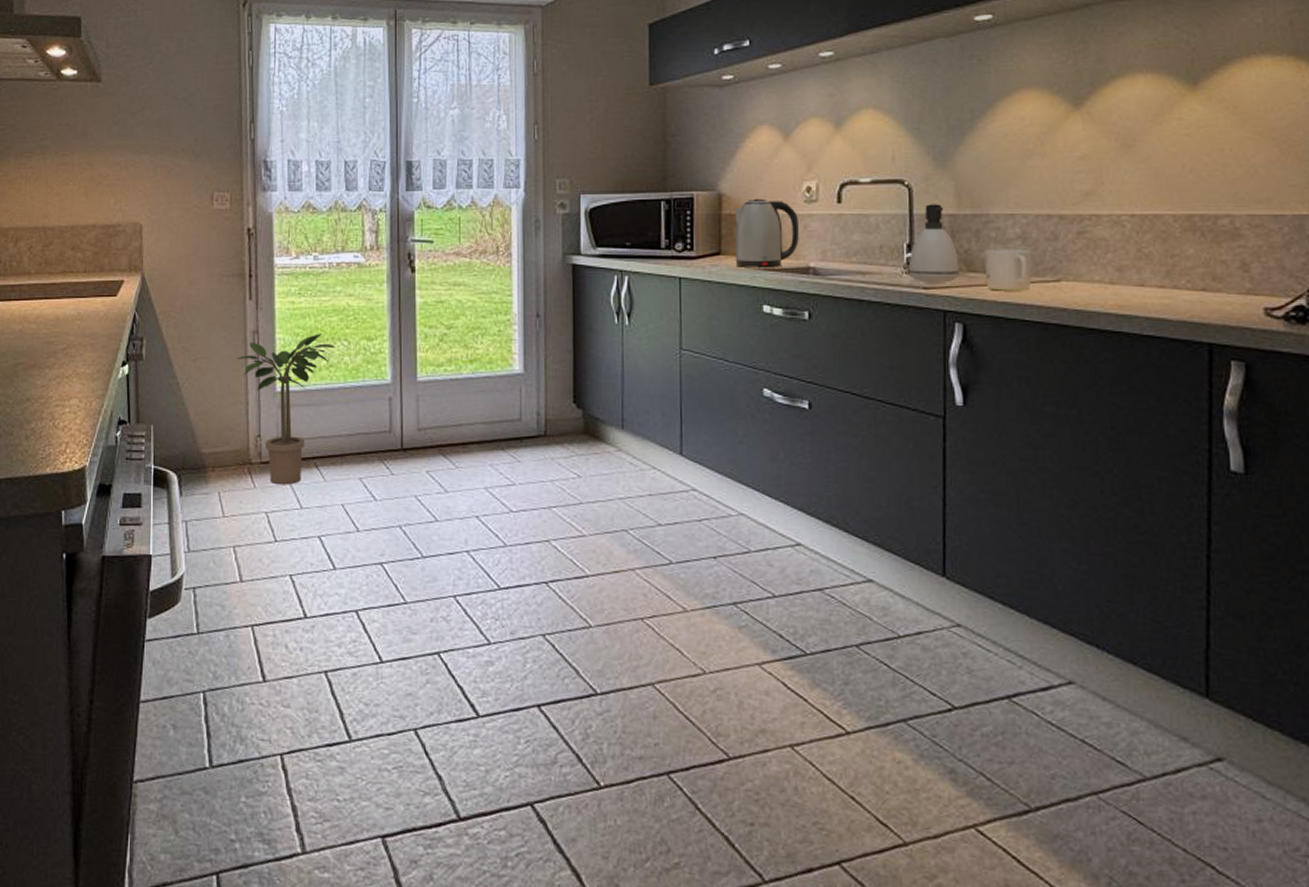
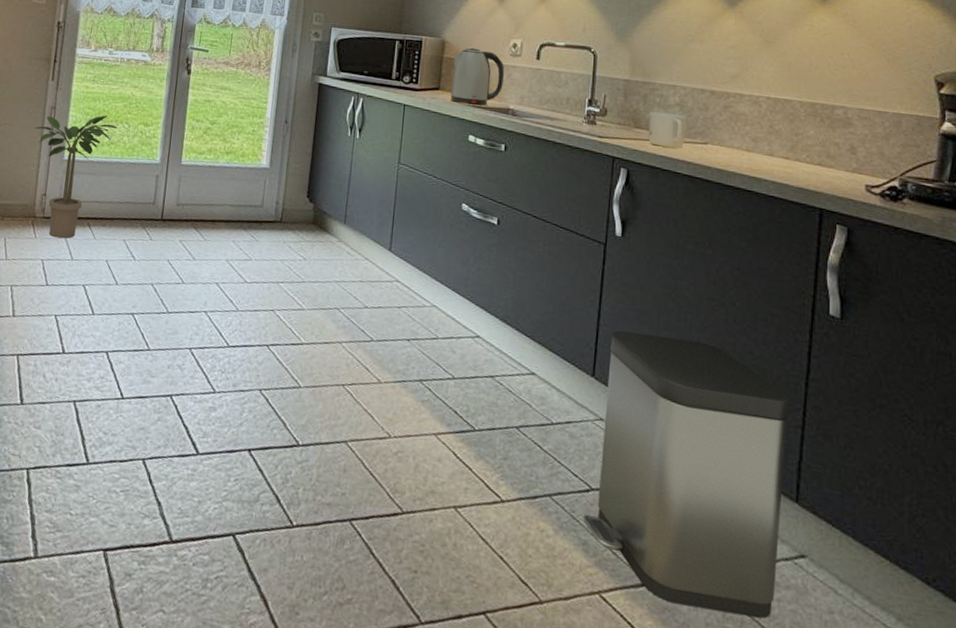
soap dispenser: present [908,204,960,285] -> none [587,69,629,136]
pedal bin: none [947,518,1190,836] -> present [583,330,790,618]

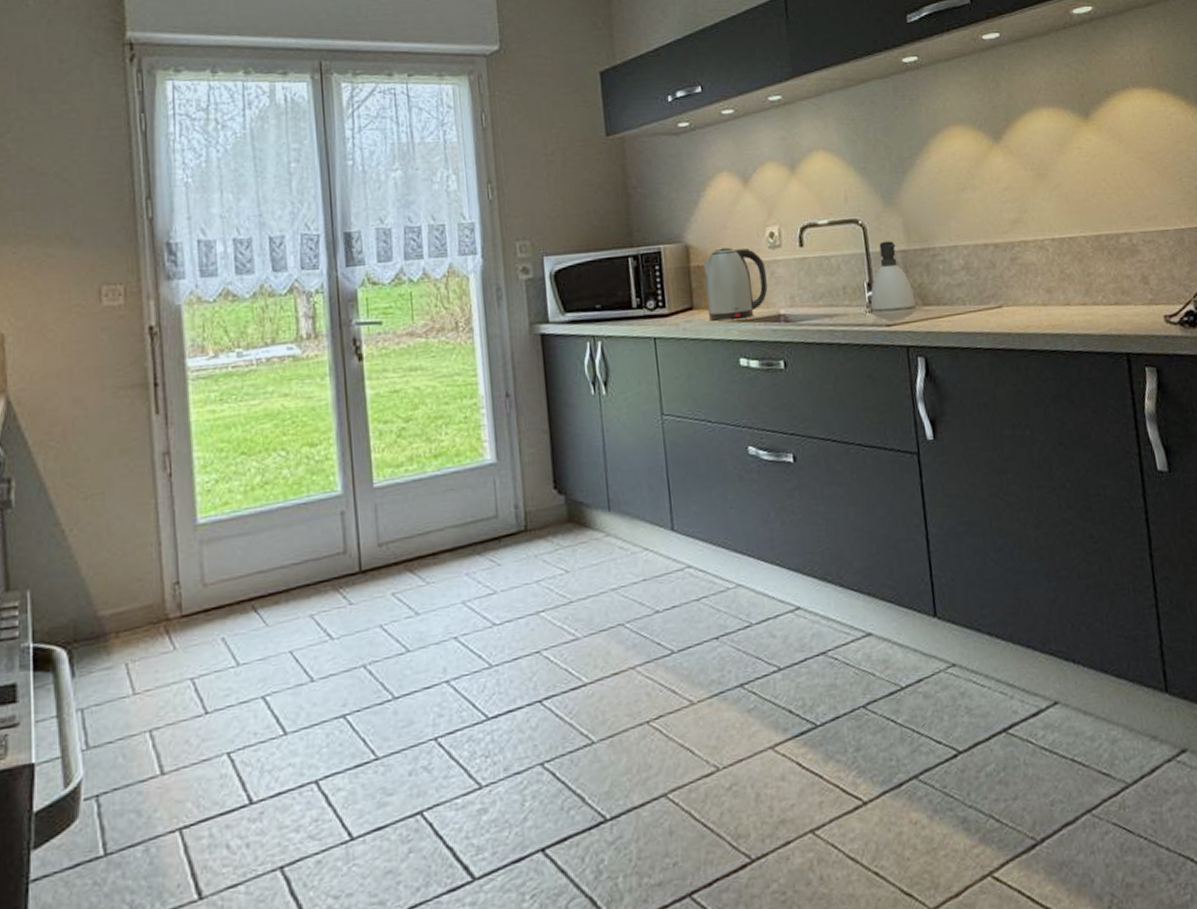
potted plant: present [34,115,118,239] -> none [141,445,272,641]
pedal bin: present [583,330,790,618] -> none [945,539,1166,856]
soap dispenser: none [587,69,629,136] -> present [870,241,917,322]
mug: present [648,111,687,149] -> none [935,279,979,322]

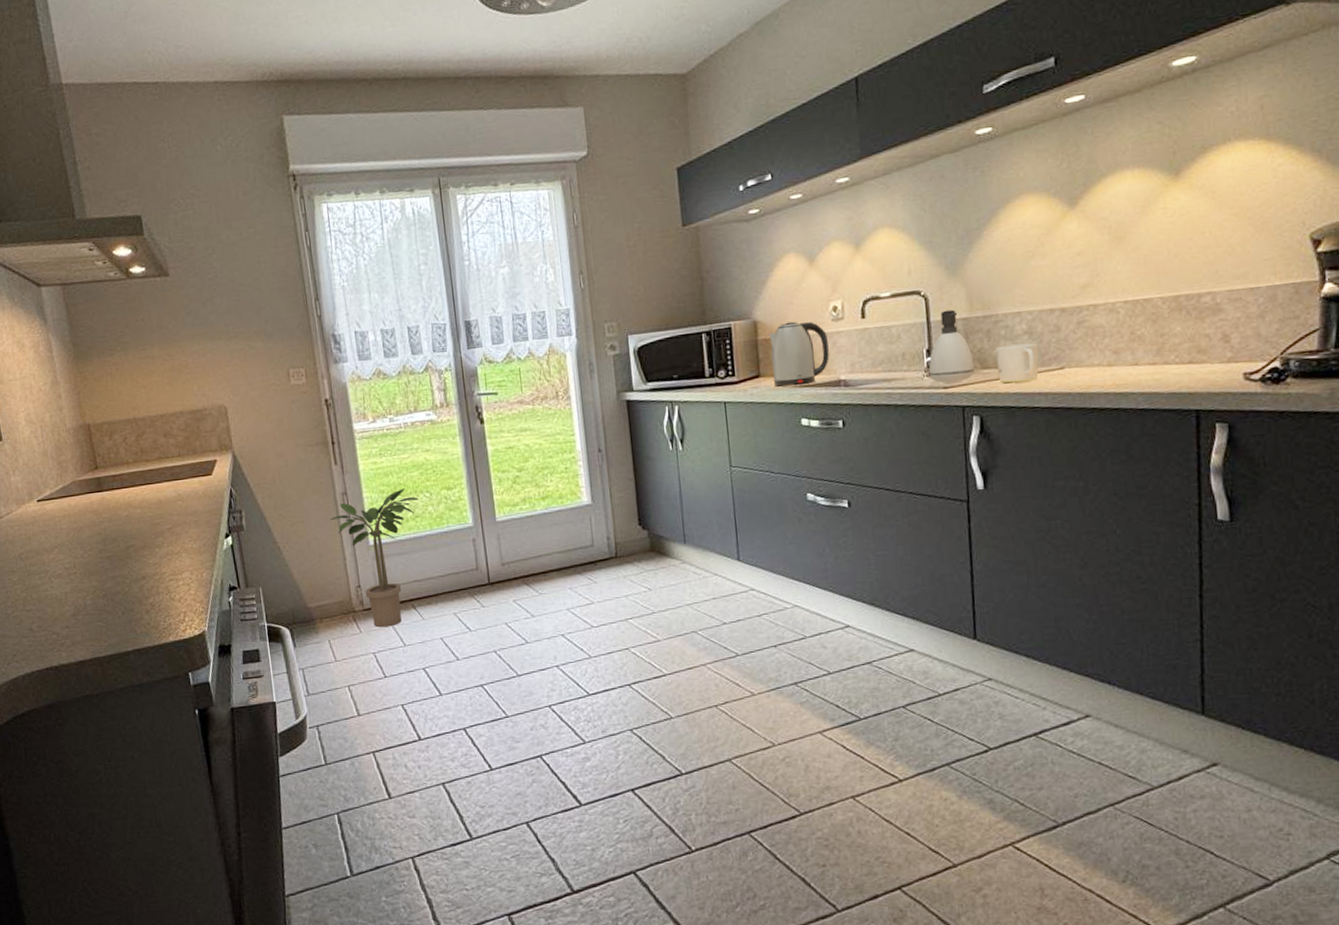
potted plant: none [141,445,272,641] -> present [329,488,420,628]
mug: none [935,279,979,322] -> present [996,343,1039,384]

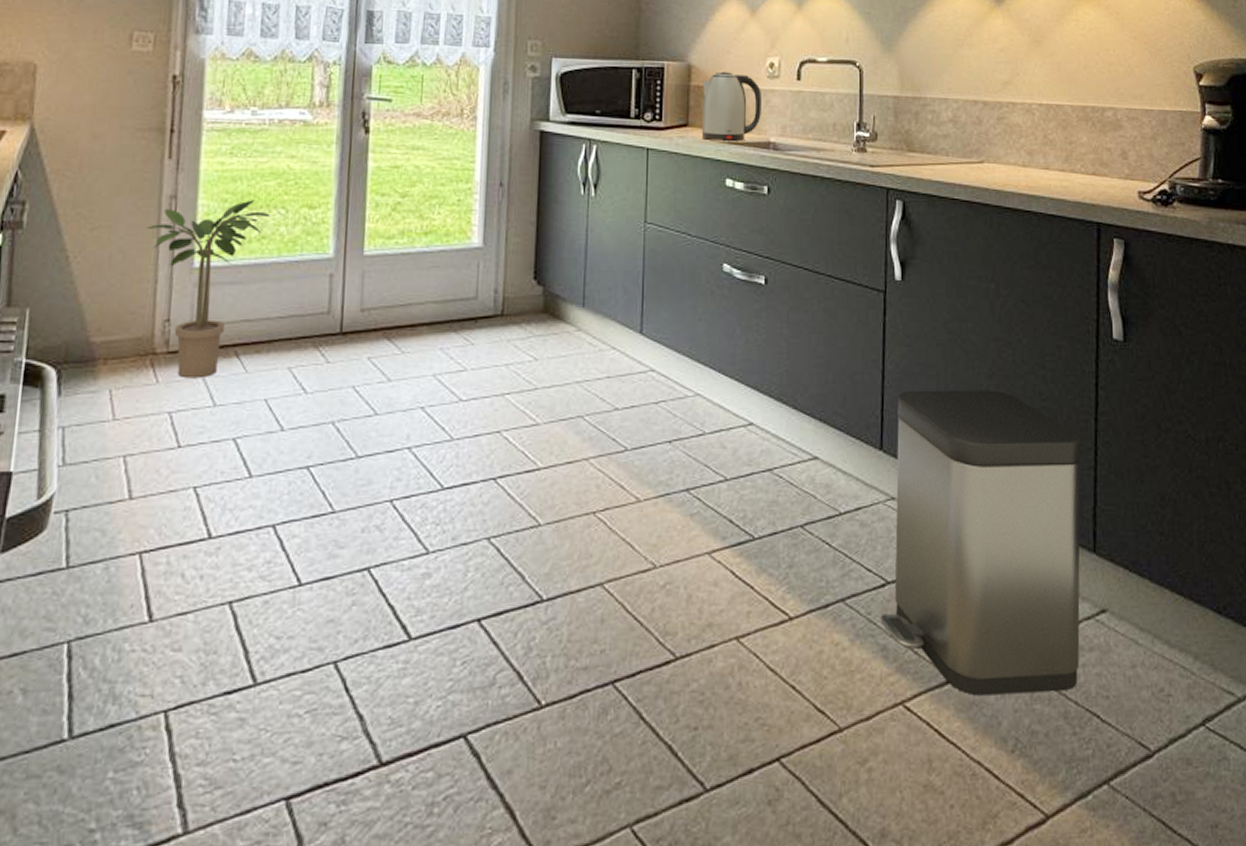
soap dispenser: present [928,309,975,385] -> none [857,85,901,163]
pedal bin: none [985,578,1190,838] -> present [880,390,1082,696]
mug: present [996,343,1039,384] -> none [922,130,961,171]

